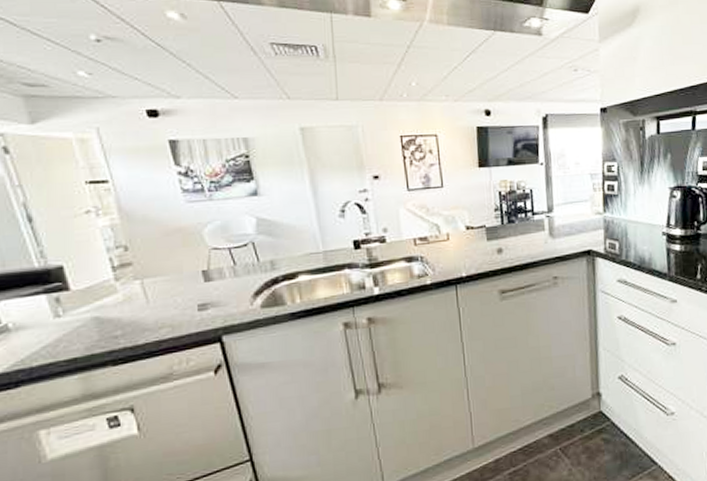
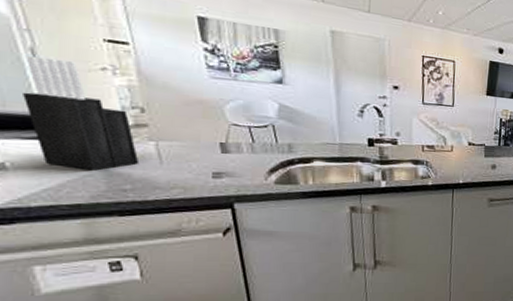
knife block: none [19,208,127,321] -> present [23,55,140,171]

